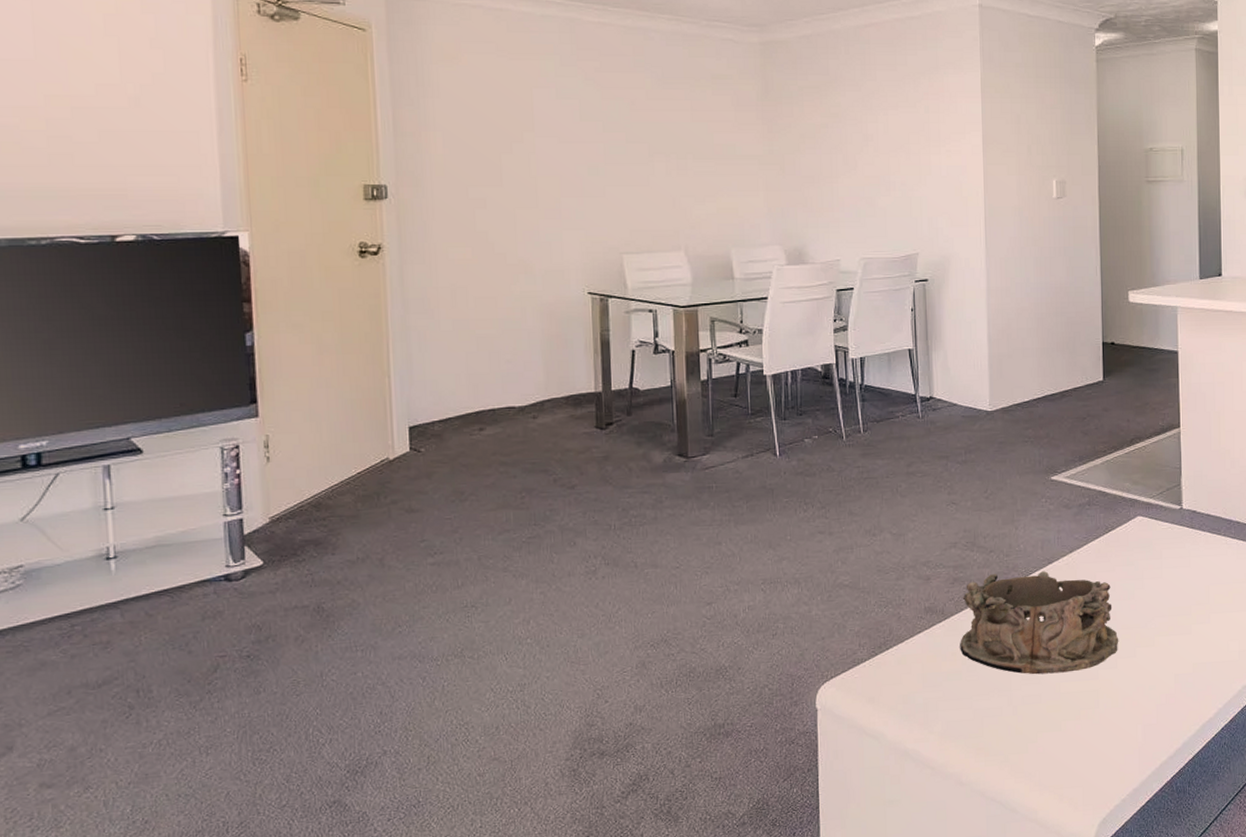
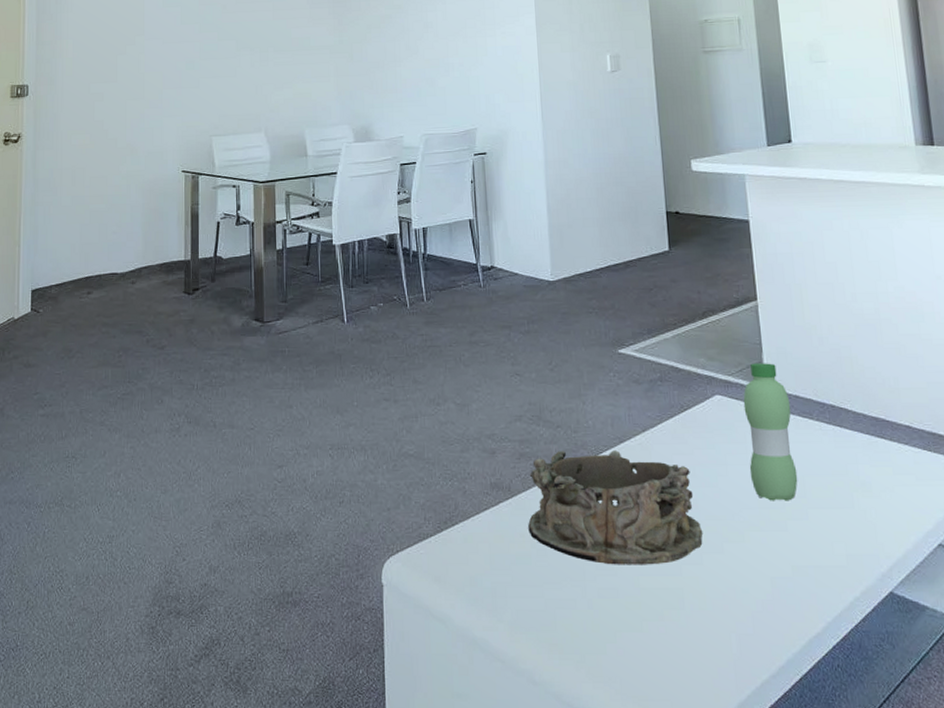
water bottle: none [1161,485,1204,609] -> present [743,363,798,501]

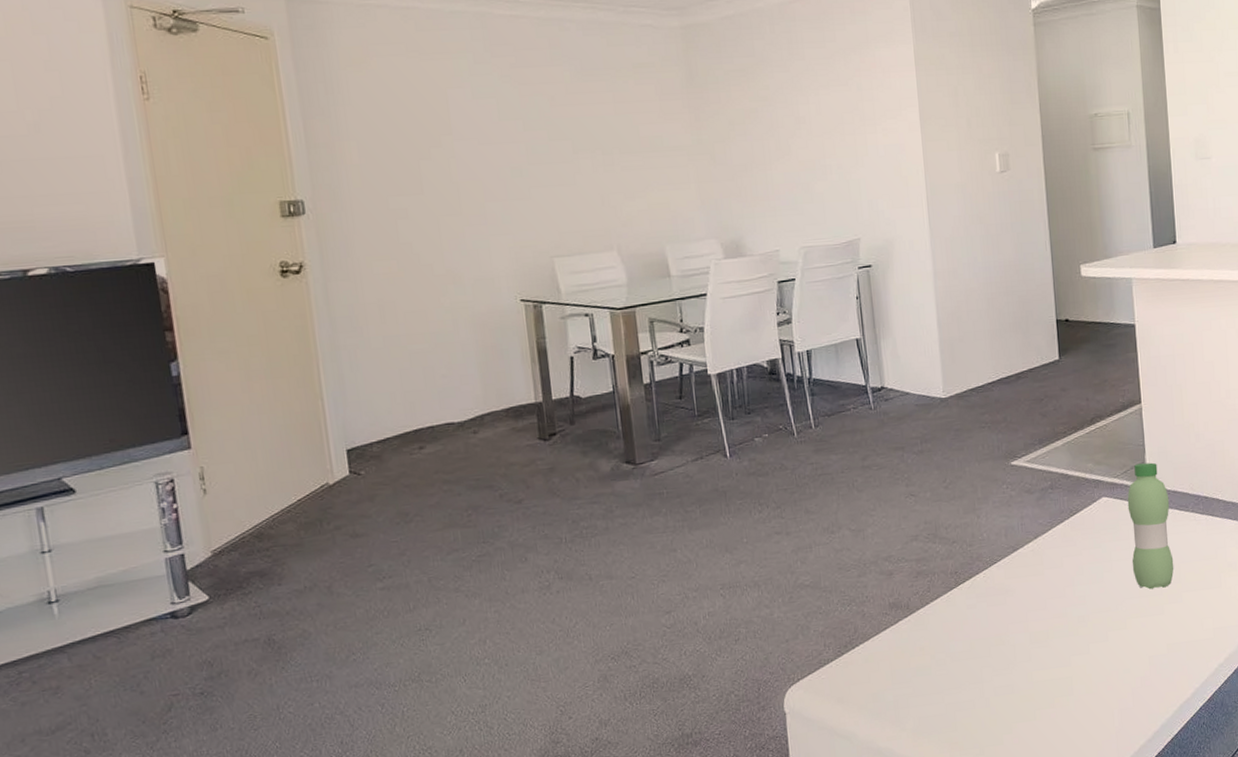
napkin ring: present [528,450,703,565] -> none [927,559,1090,665]

